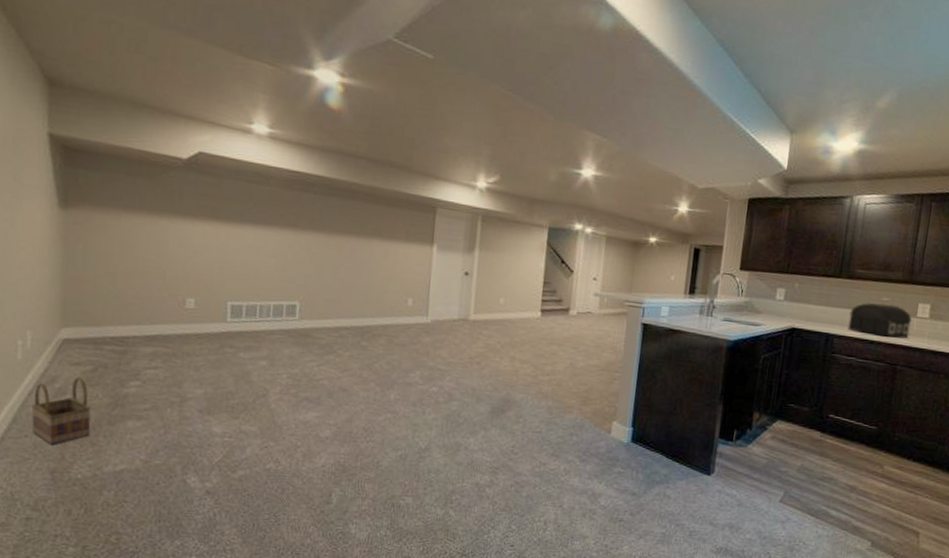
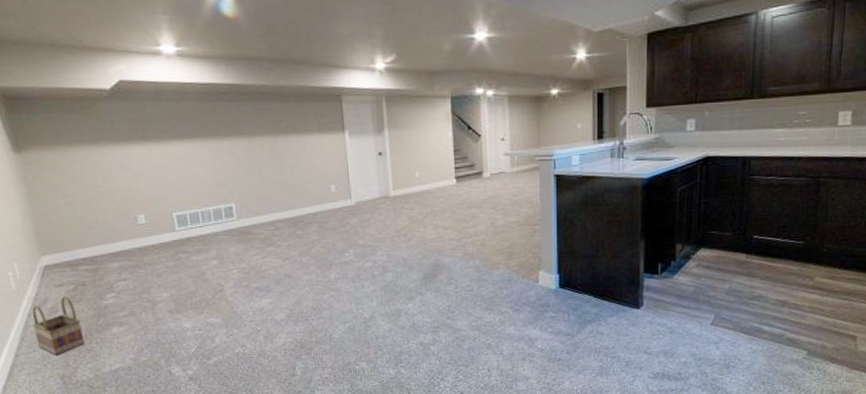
treasure chest: present [847,303,912,339] -> none [765,117,832,152]

